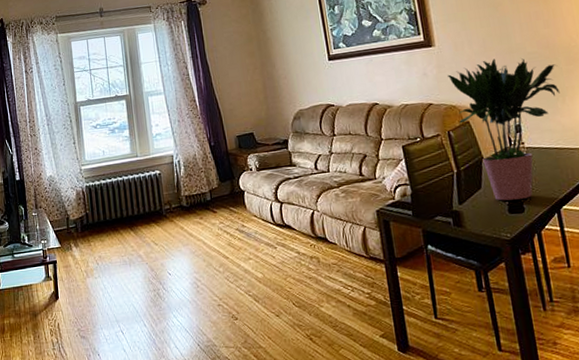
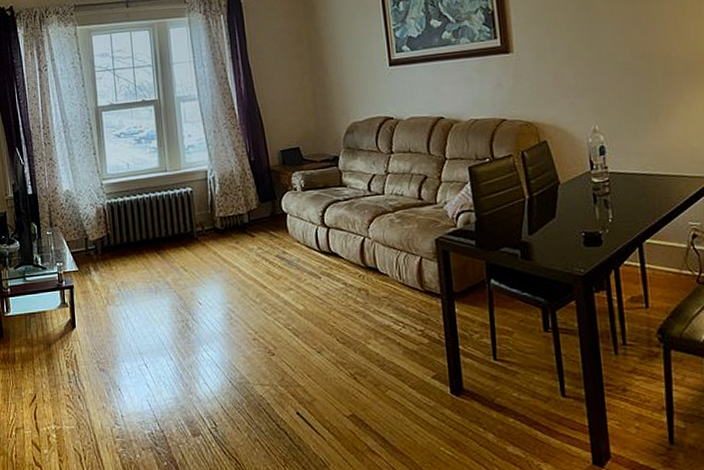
potted plant: present [448,58,560,201] -> none [526,69,653,232]

